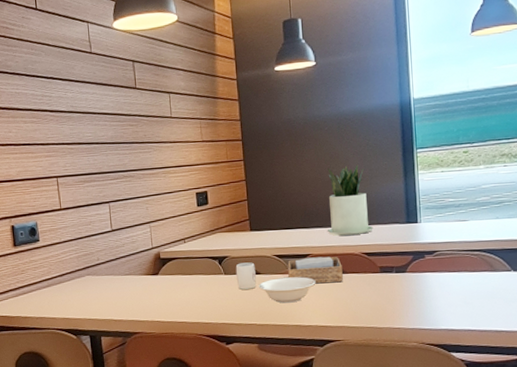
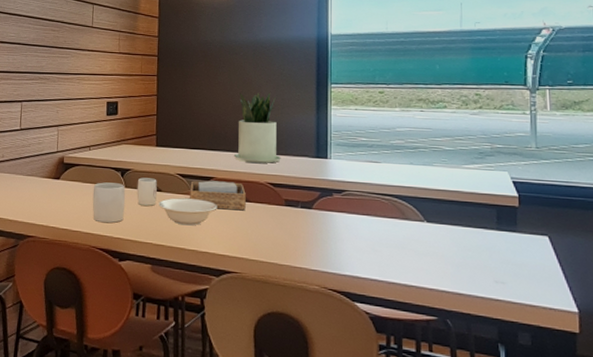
mug: none [192,271,227,311] -> present [92,182,126,223]

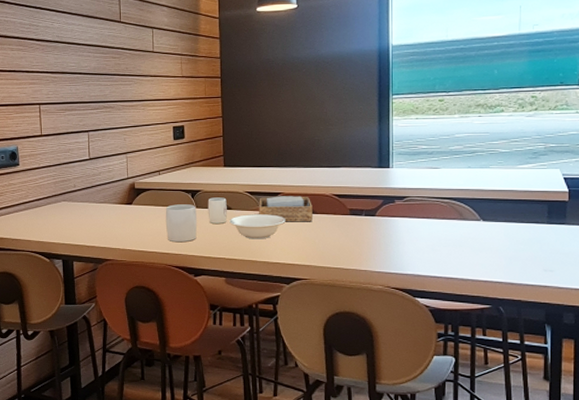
planter: present [233,92,281,163] -> none [299,107,345,176]

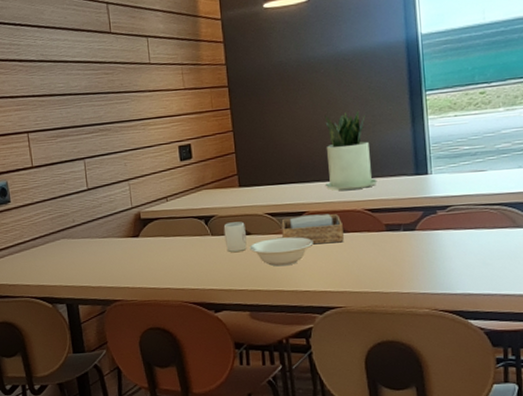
mug: present [165,204,198,243] -> none [176,232,215,276]
planter: none [299,107,345,176] -> present [324,110,377,191]

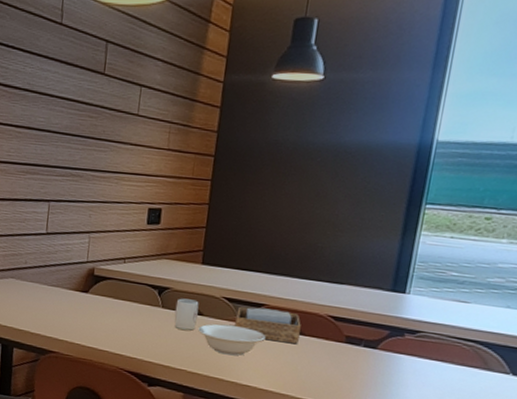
planter: present [324,110,377,191] -> none [292,207,354,294]

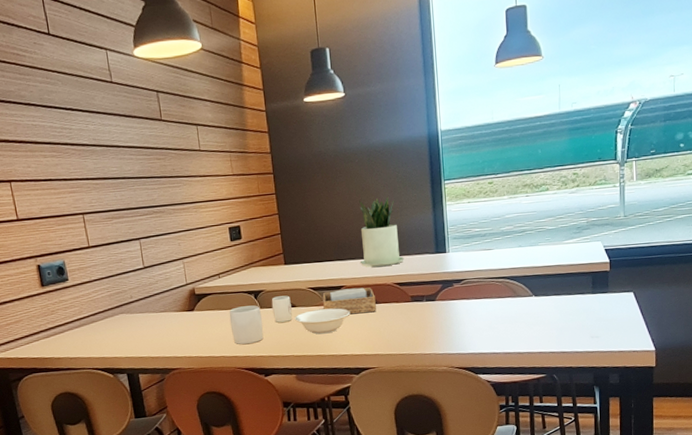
mug: none [122,300,162,346] -> present [229,305,264,345]
planter: none [292,207,354,294] -> present [359,196,404,267]

